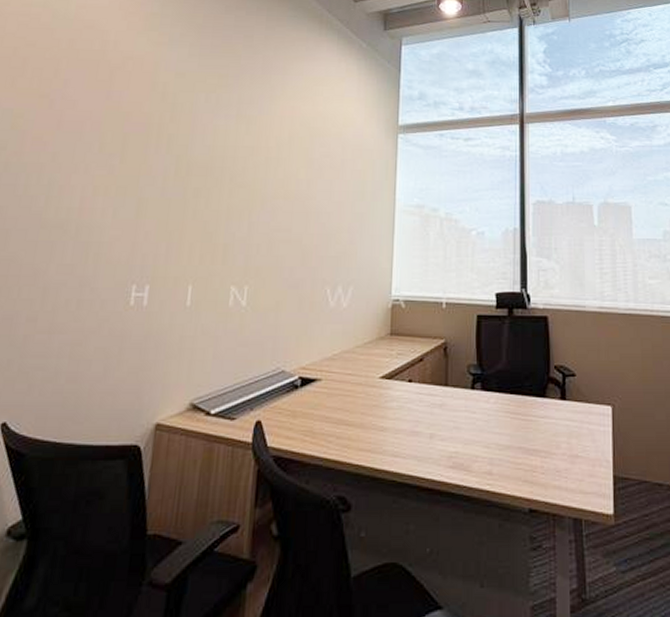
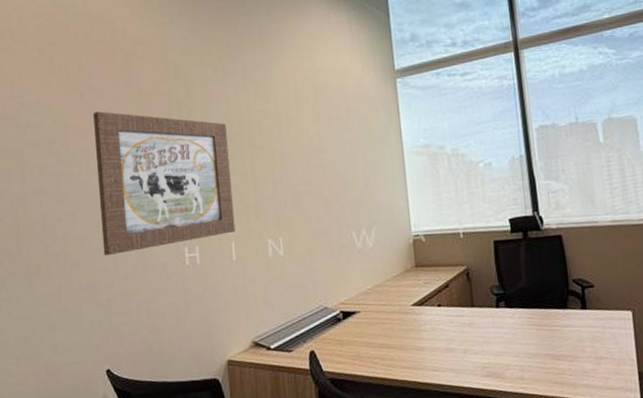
wall art: none [33,123,208,284] -> present [93,111,236,255]

